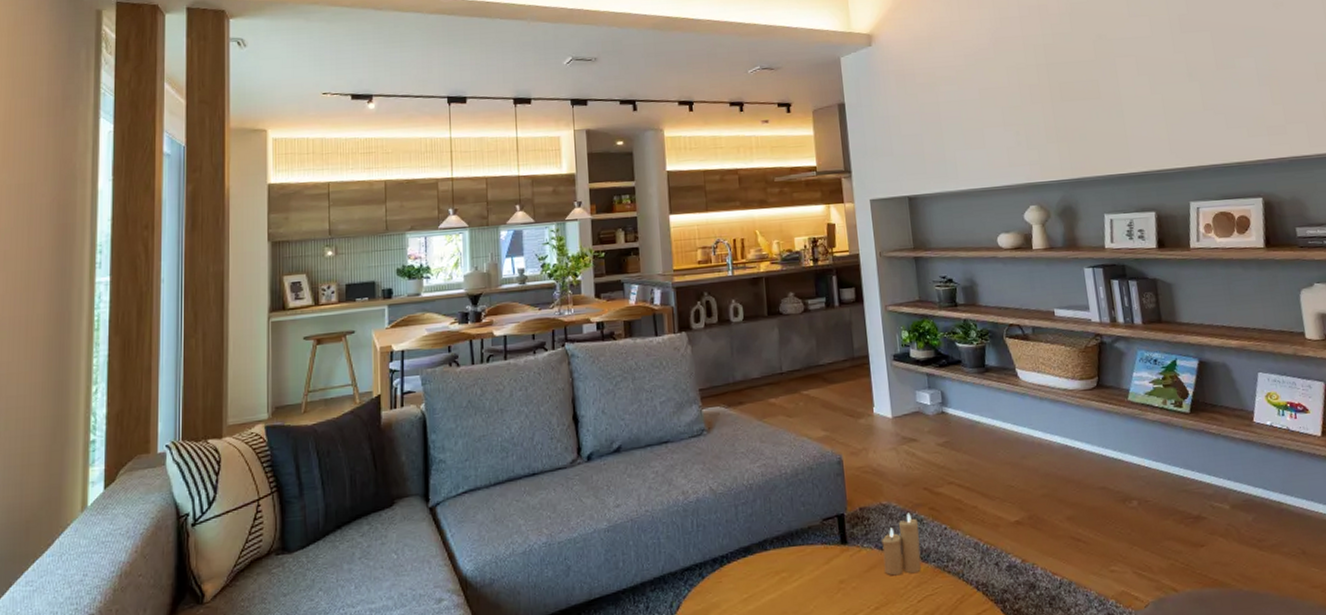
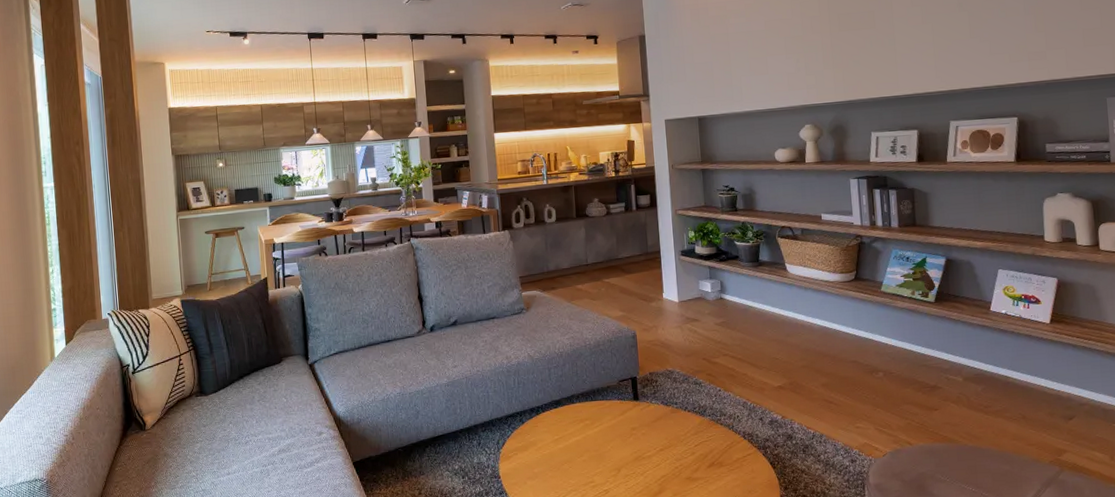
candle: present [881,512,922,576] -> none [667,377,699,426]

